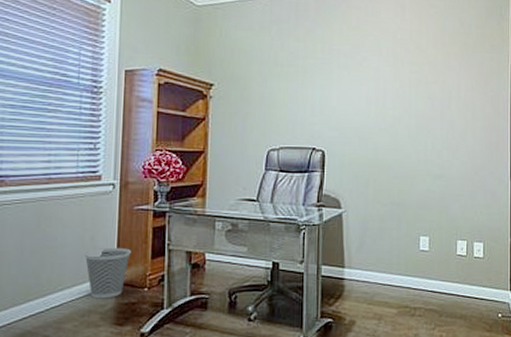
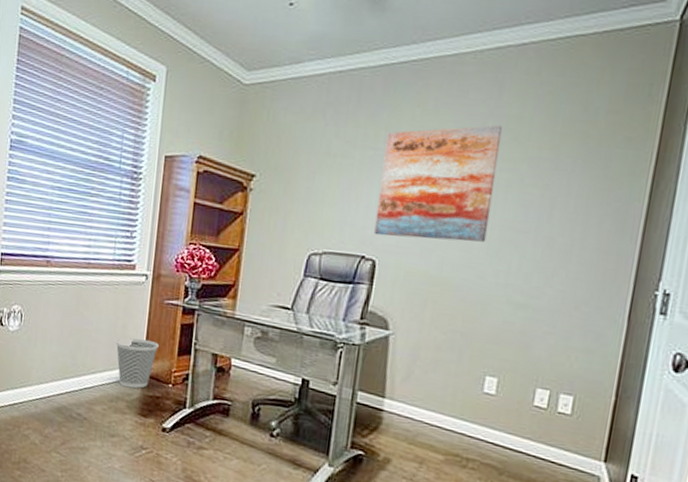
wall art: none [321,37,408,130] -> present [374,125,503,242]

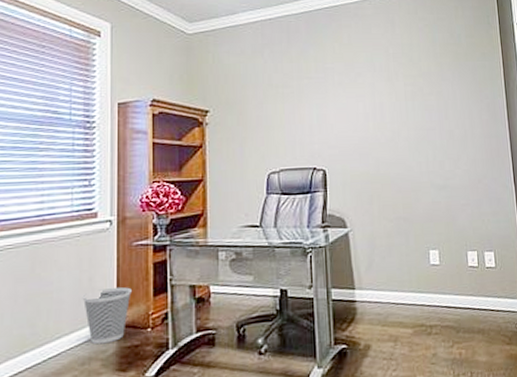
wall art: present [374,125,503,242] -> none [316,51,407,148]

